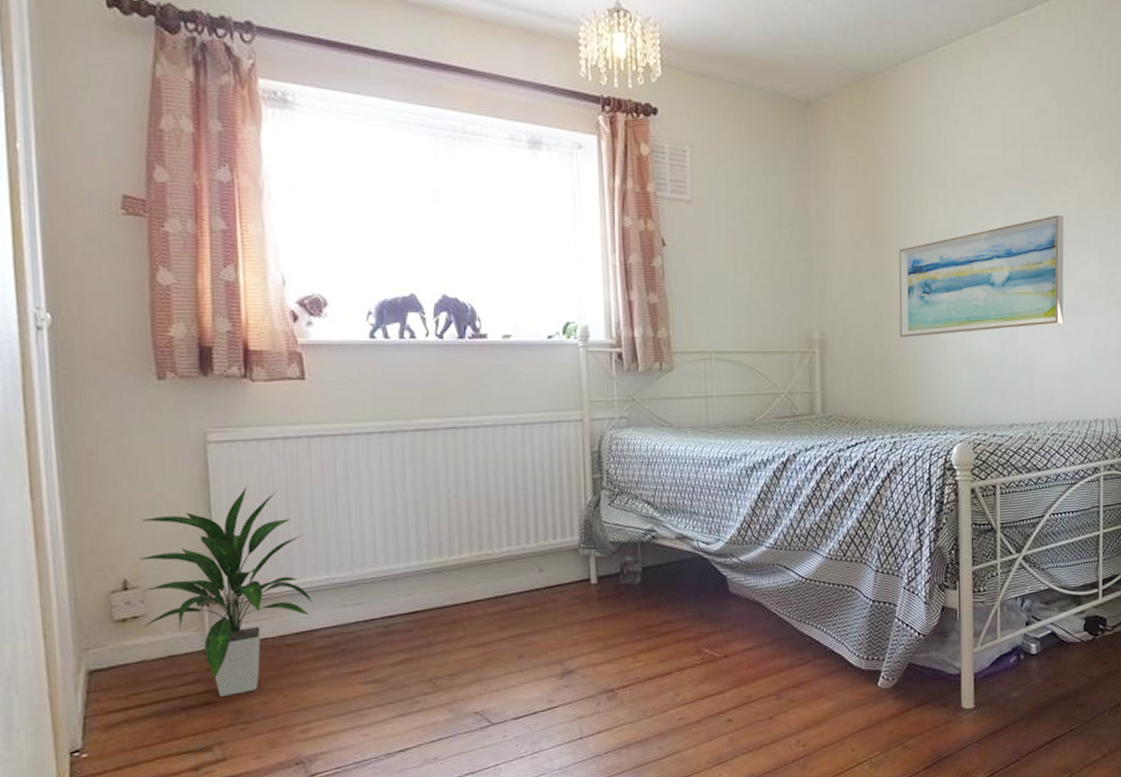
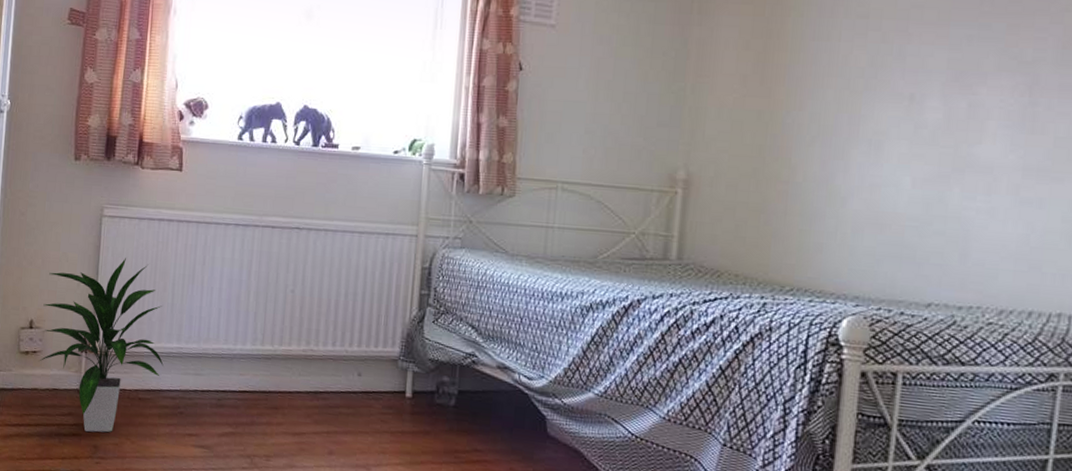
wall art: present [899,214,1064,338] -> none [786,54,1037,190]

